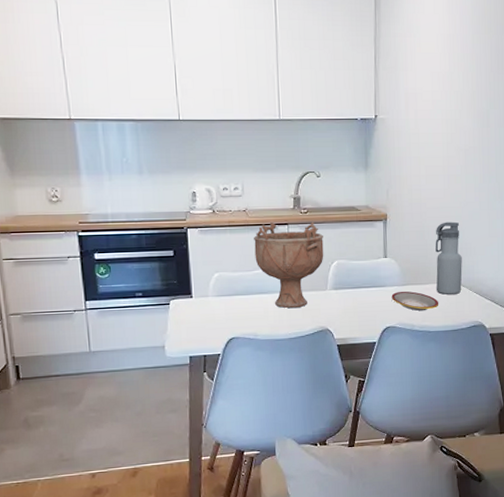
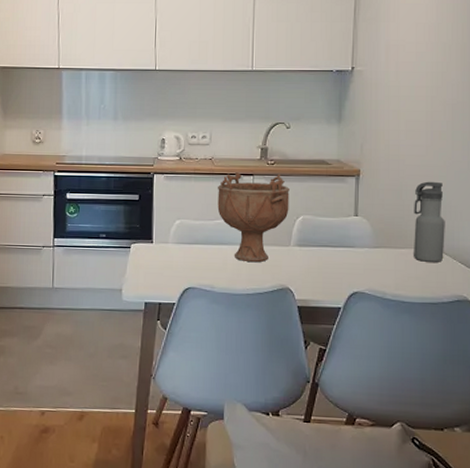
plate: present [391,291,439,312] -> none [361,253,416,278]

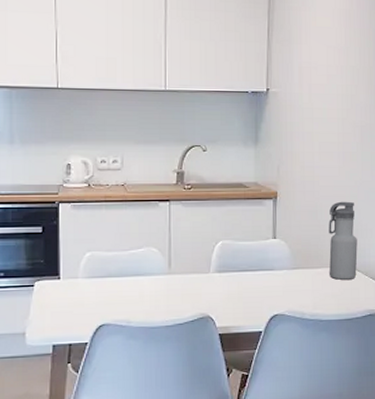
decorative bowl: present [217,171,289,263] -> none [132,197,208,293]

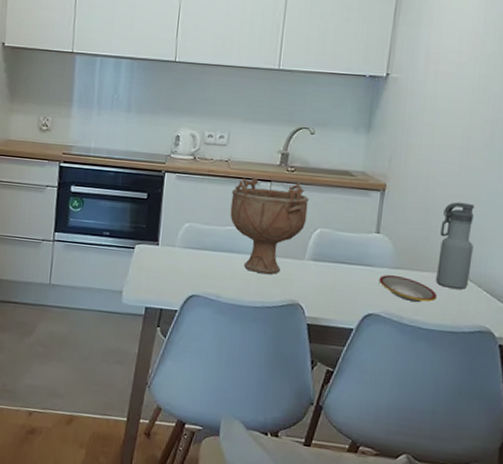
decorative bowl: none [132,197,208,293] -> present [230,176,309,274]
plate: none [280,275,332,298] -> present [379,274,438,303]

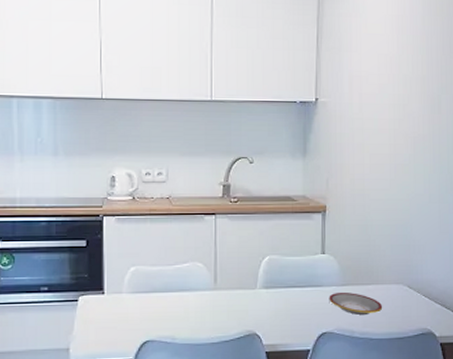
decorative bowl: present [230,176,309,274] -> none [177,211,254,309]
water bottle: present [436,202,474,289] -> none [379,215,410,297]

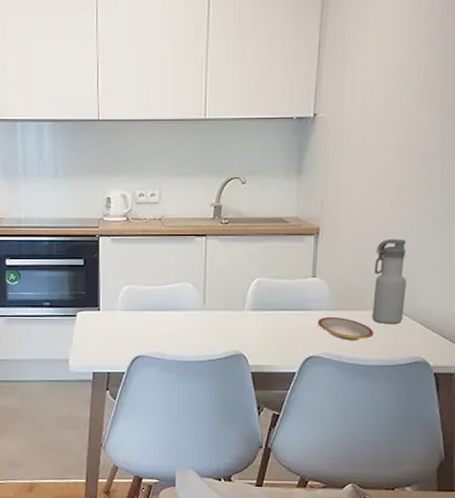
water bottle: none [379,215,410,297] -> present [372,238,407,324]

